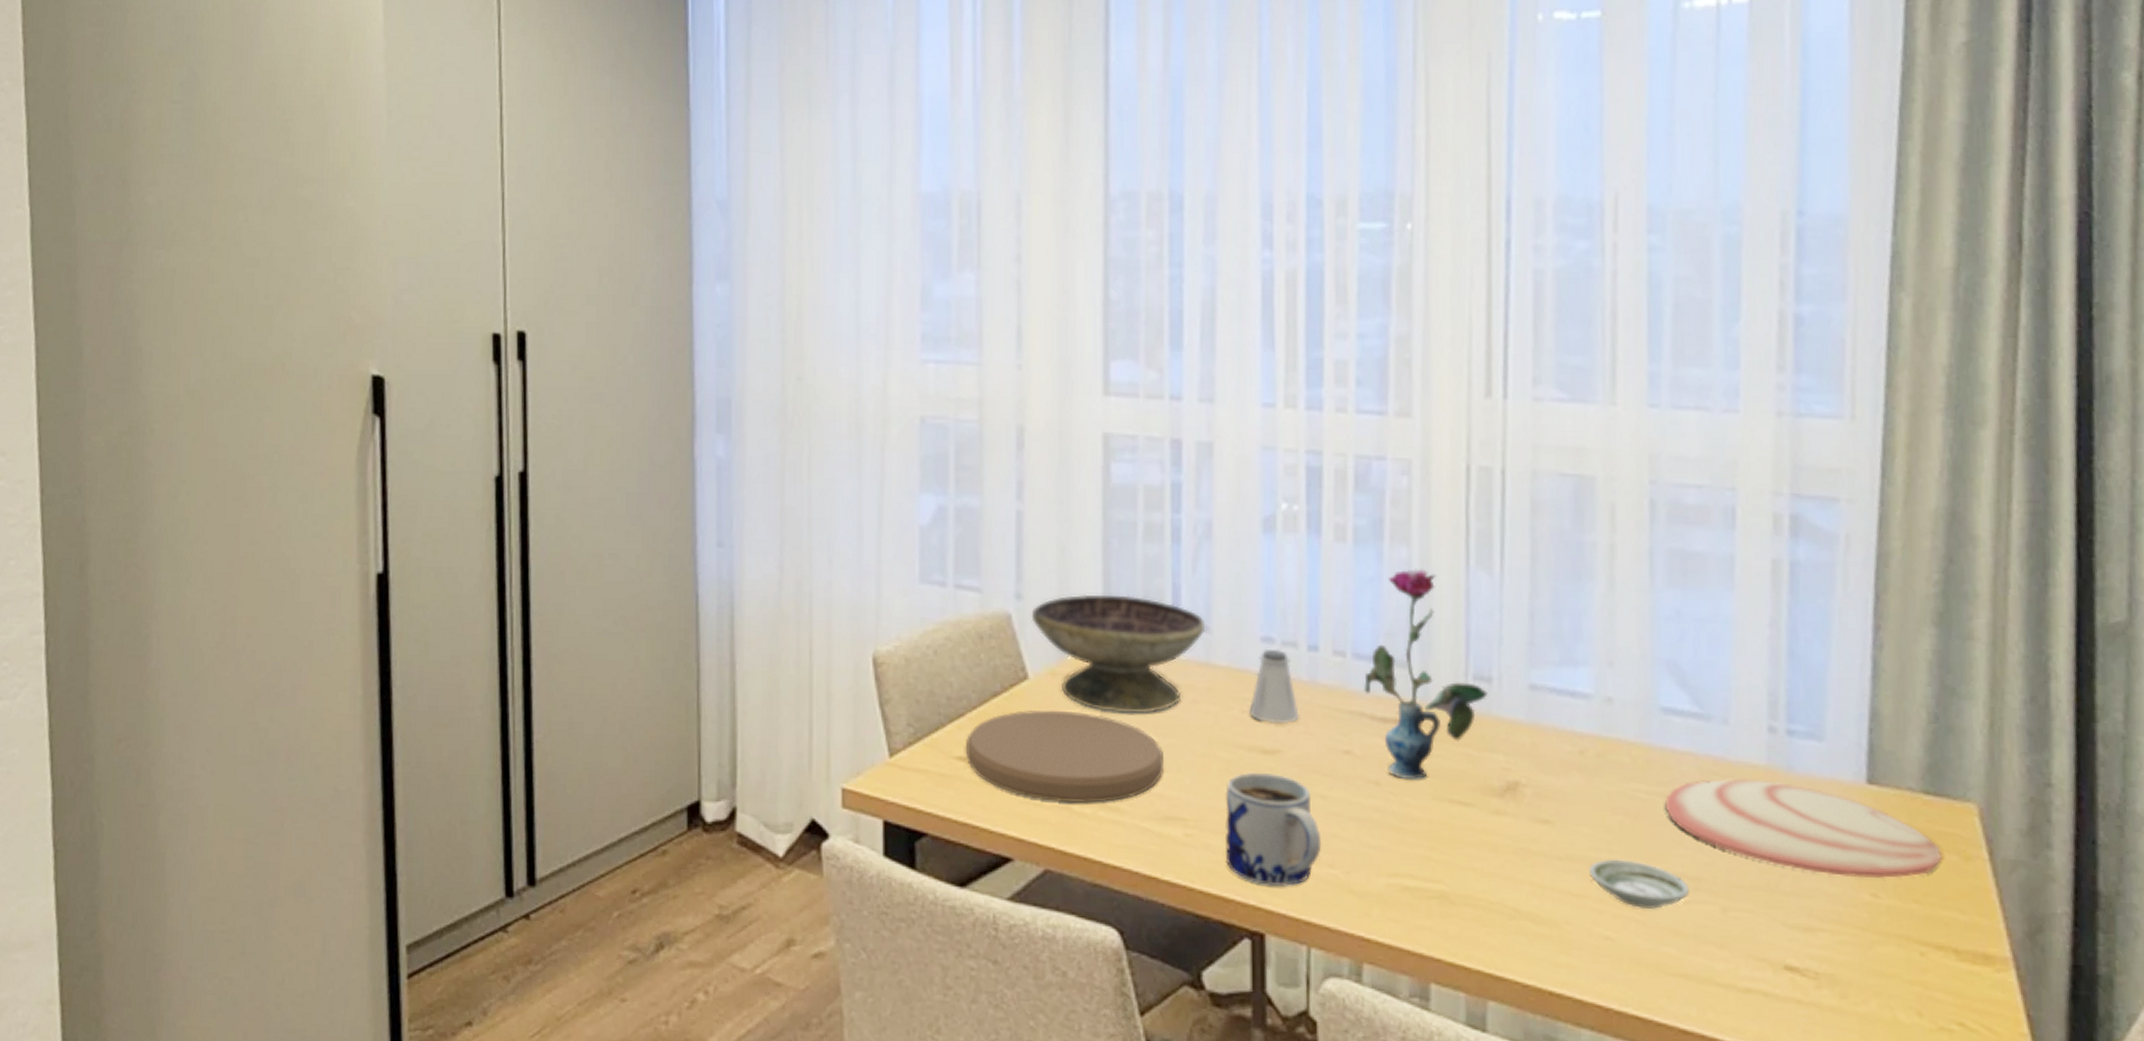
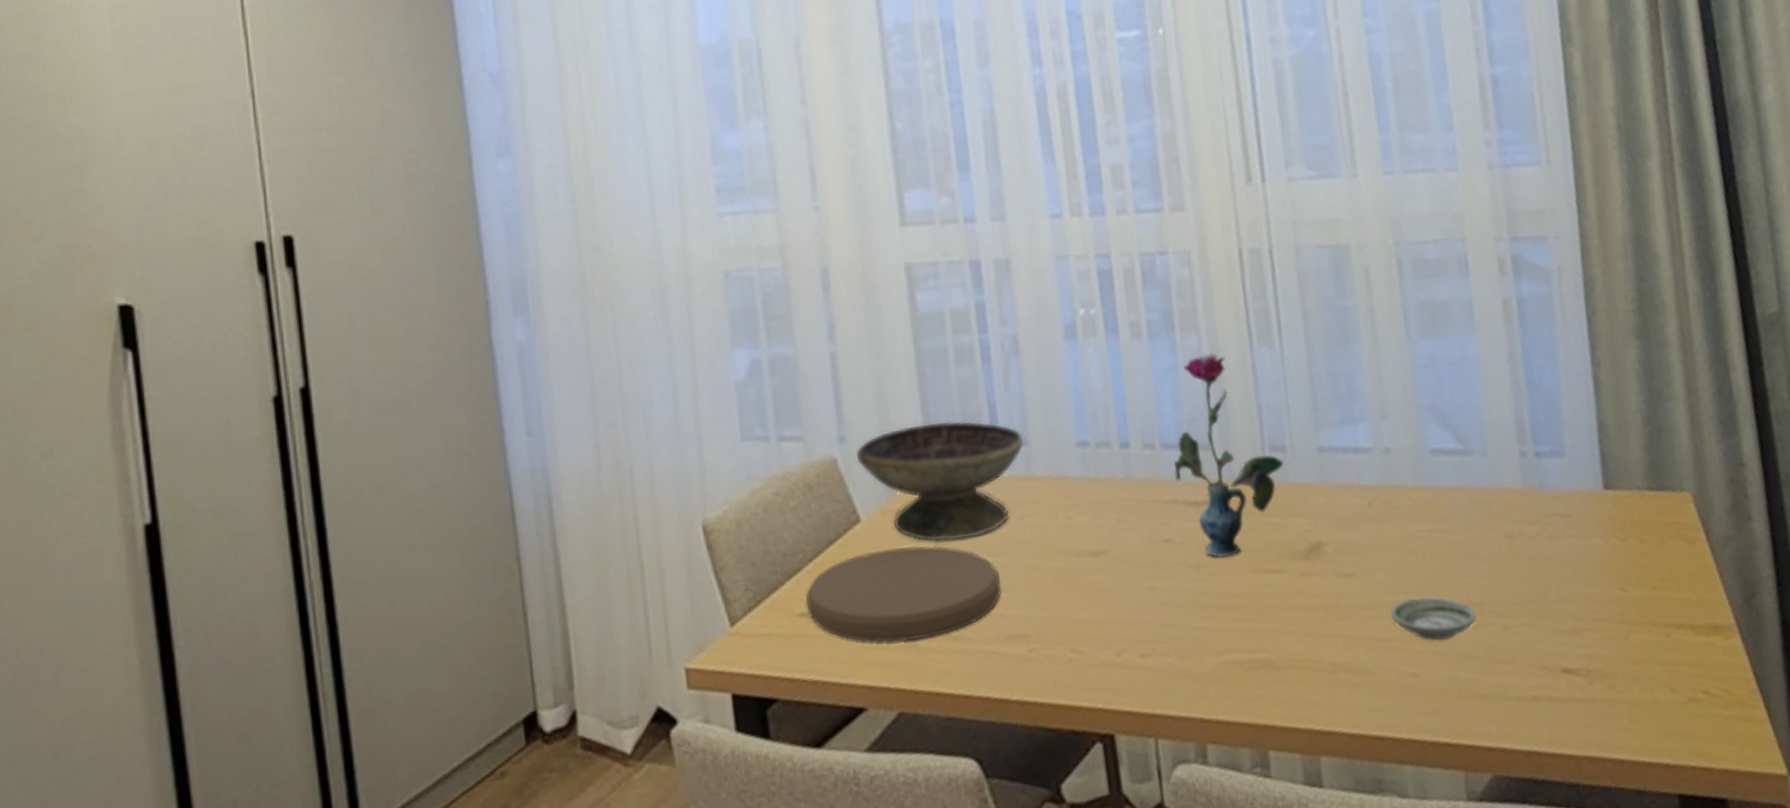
mug: present [1224,772,1322,887] -> none [1061,574,1156,687]
saltshaker: present [1249,649,1299,725] -> none [1074,451,1121,526]
plate: present [1665,778,1943,879] -> none [1445,501,1671,580]

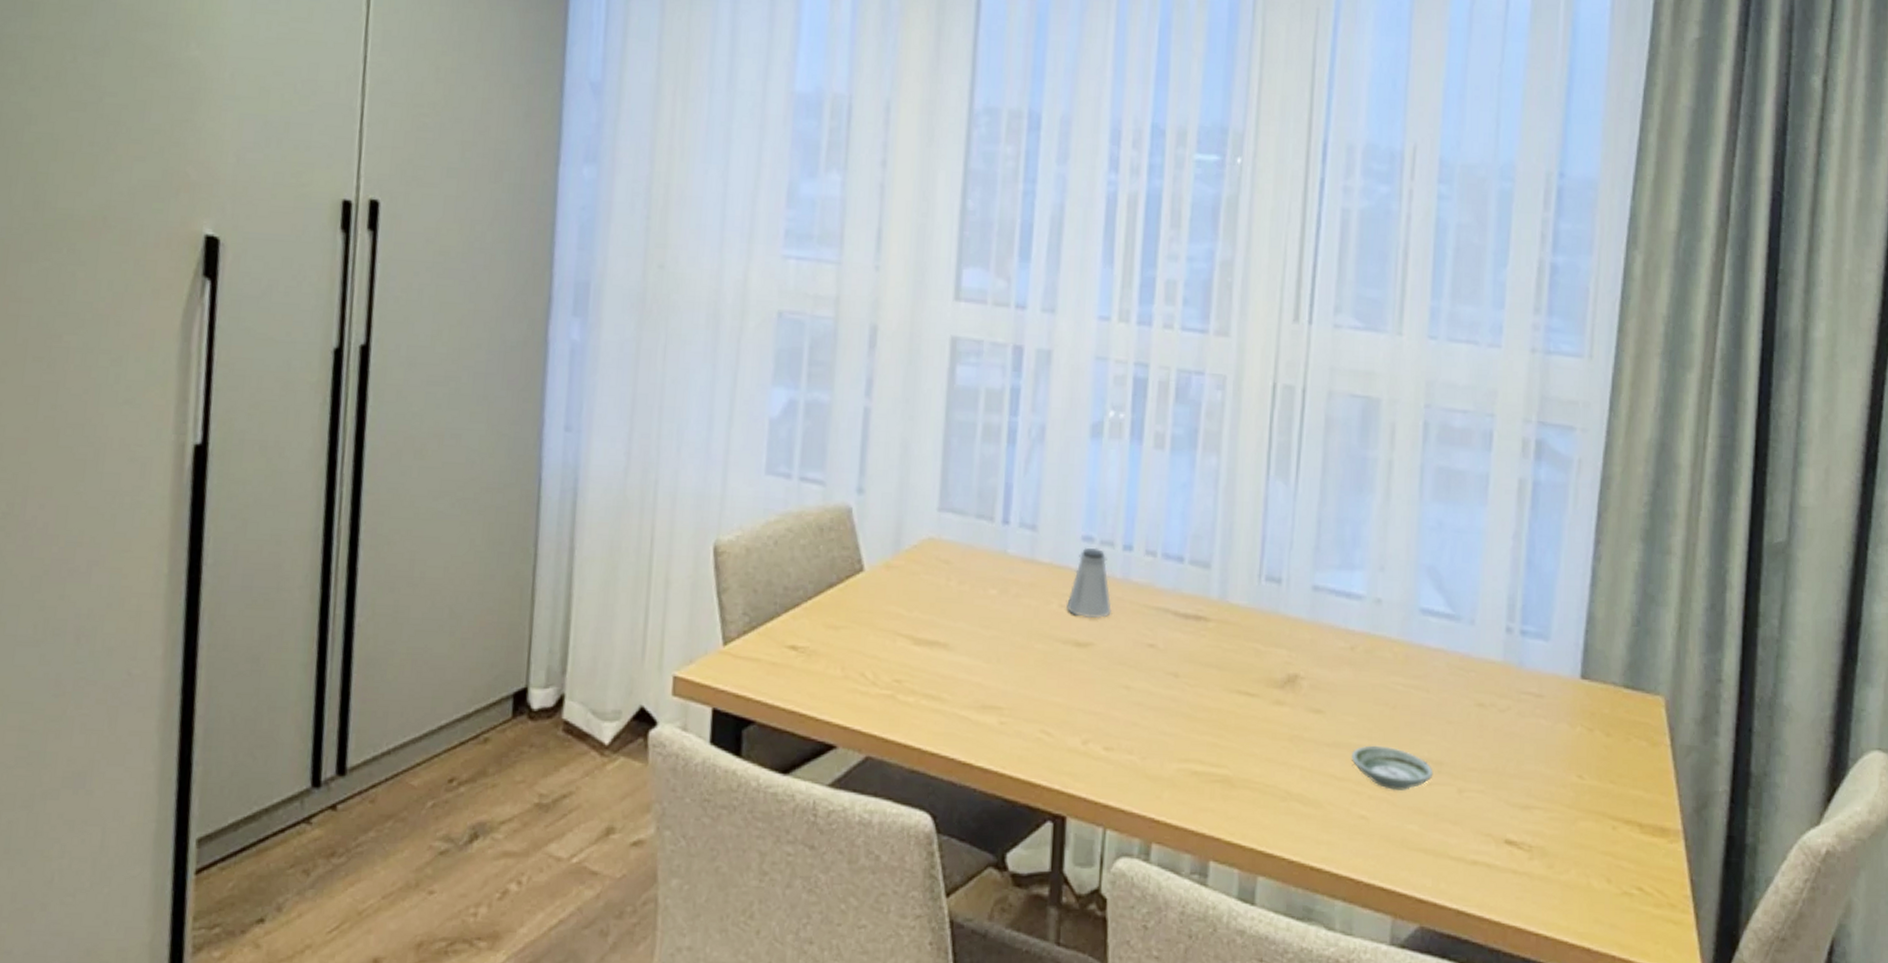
plate: present [806,545,1001,643] -> none [798,601,985,693]
decorative bowl: present [856,421,1025,542] -> none [870,490,1033,607]
saltshaker: none [1074,451,1121,526] -> present [1067,547,1111,619]
vase: present [1174,352,1284,558] -> none [1169,476,1277,672]

